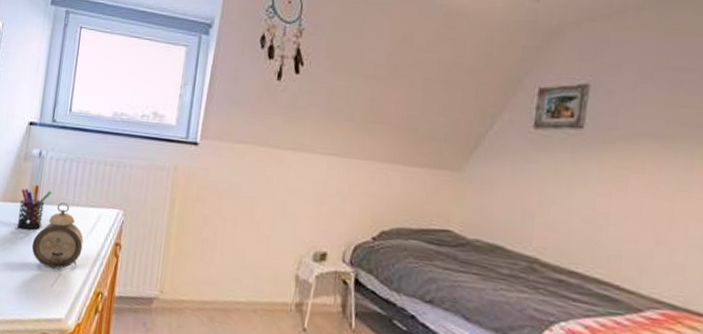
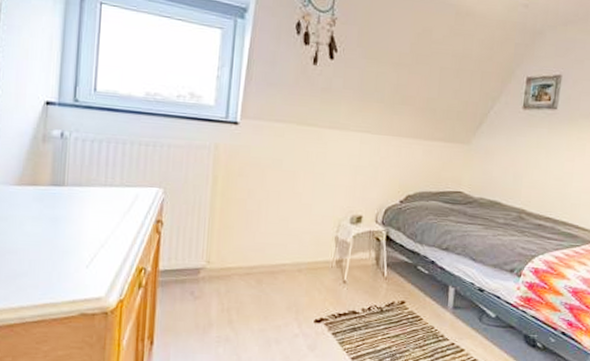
pen holder: present [16,185,52,230] -> none [39,167,80,213]
alarm clock: present [31,202,84,269] -> none [59,183,120,250]

